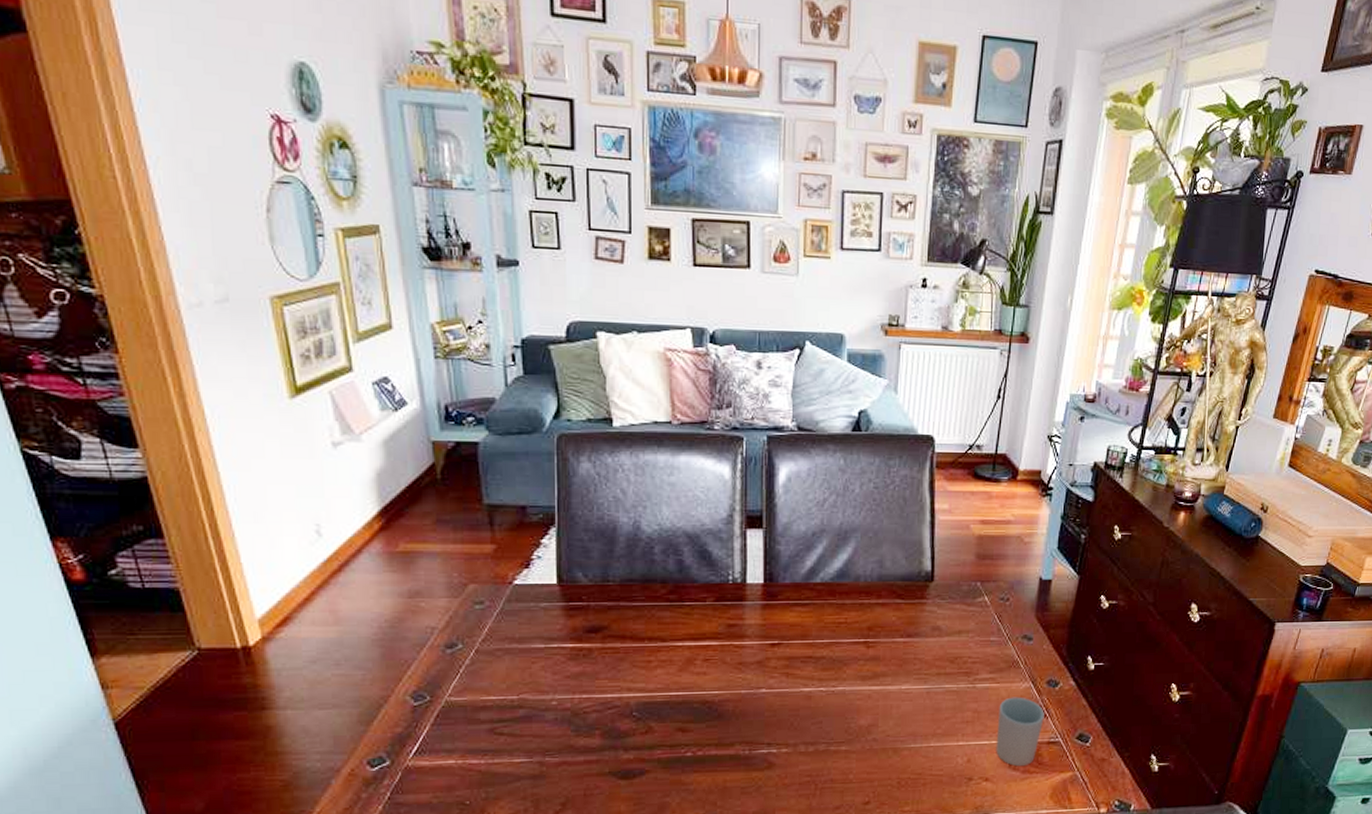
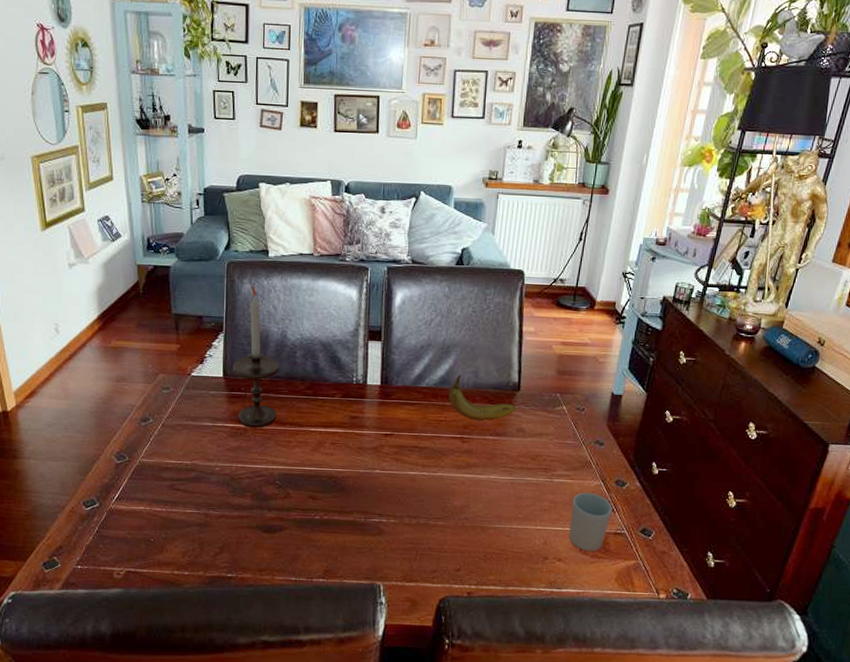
candlestick: none [569,462,632,647] -> present [232,284,280,428]
fruit: none [848,566,929,620] -> present [448,375,516,420]

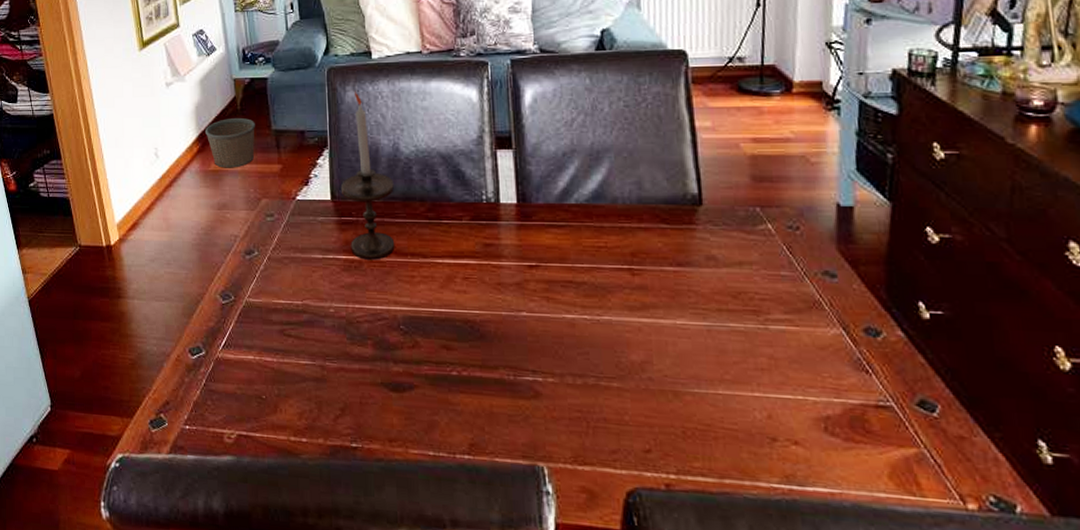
basket: none [107,301,156,346] -> present [205,118,255,168]
fruit: present [448,375,516,420] -> none [605,188,700,246]
mug: present [569,492,612,552] -> none [802,344,867,433]

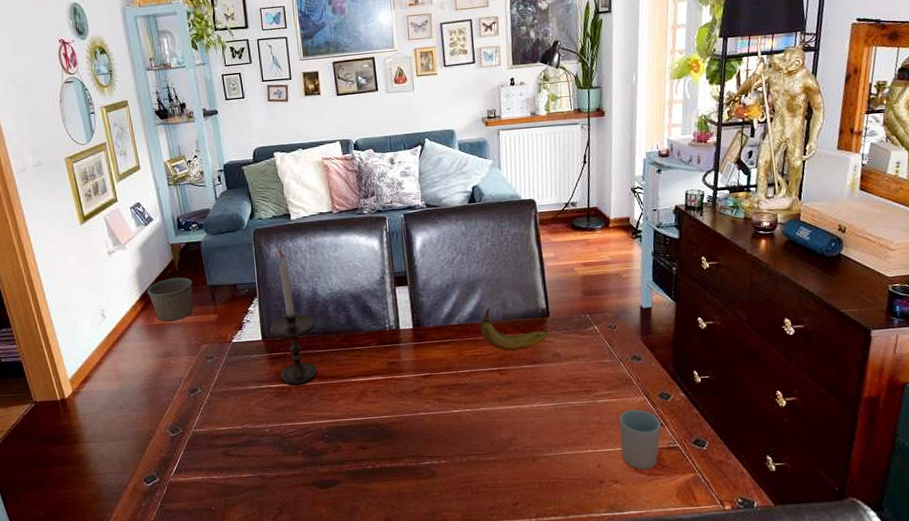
fruit: none [605,188,700,246] -> present [479,309,548,351]
mug: none [802,344,867,433] -> present [619,409,662,470]

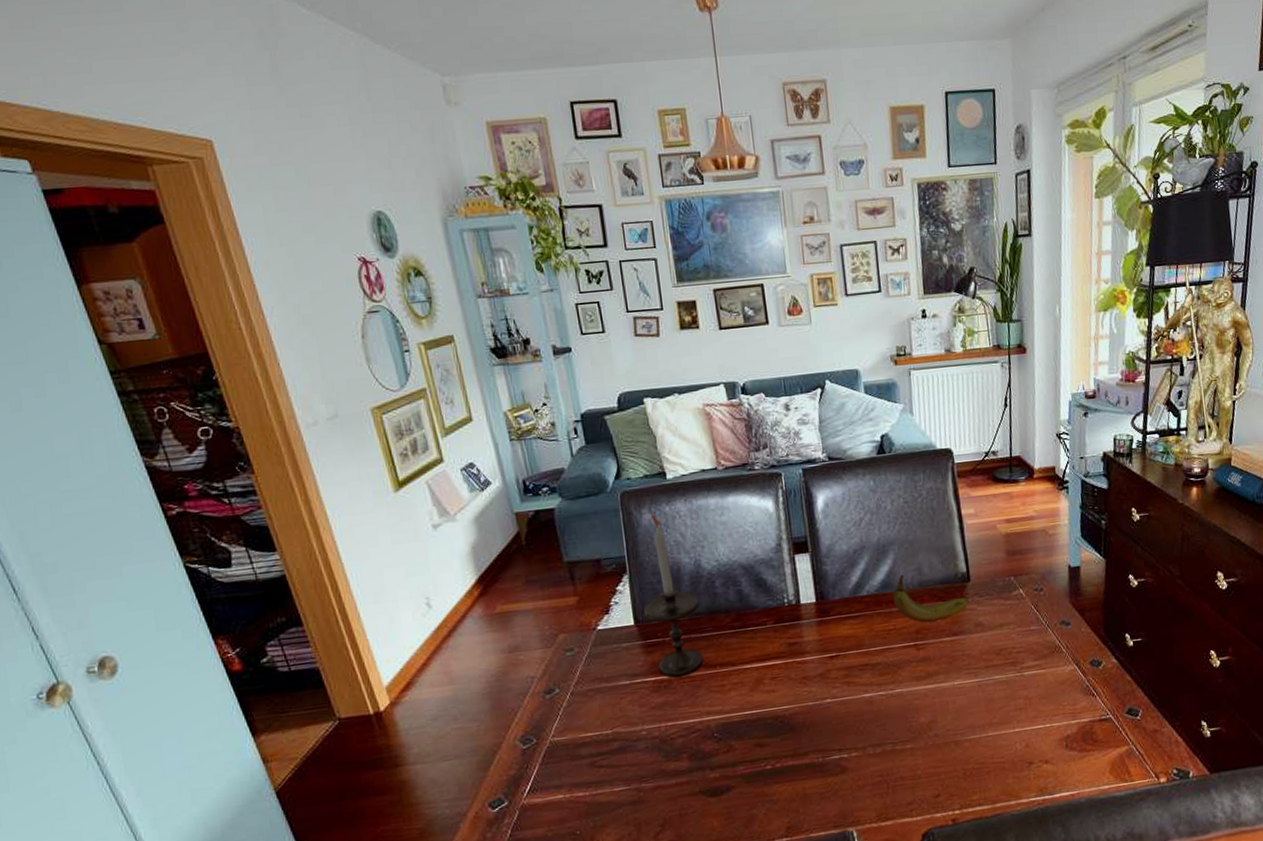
basket: present [147,277,193,322] -> none [486,553,546,609]
mug: present [619,409,662,470] -> none [1048,679,1093,747]

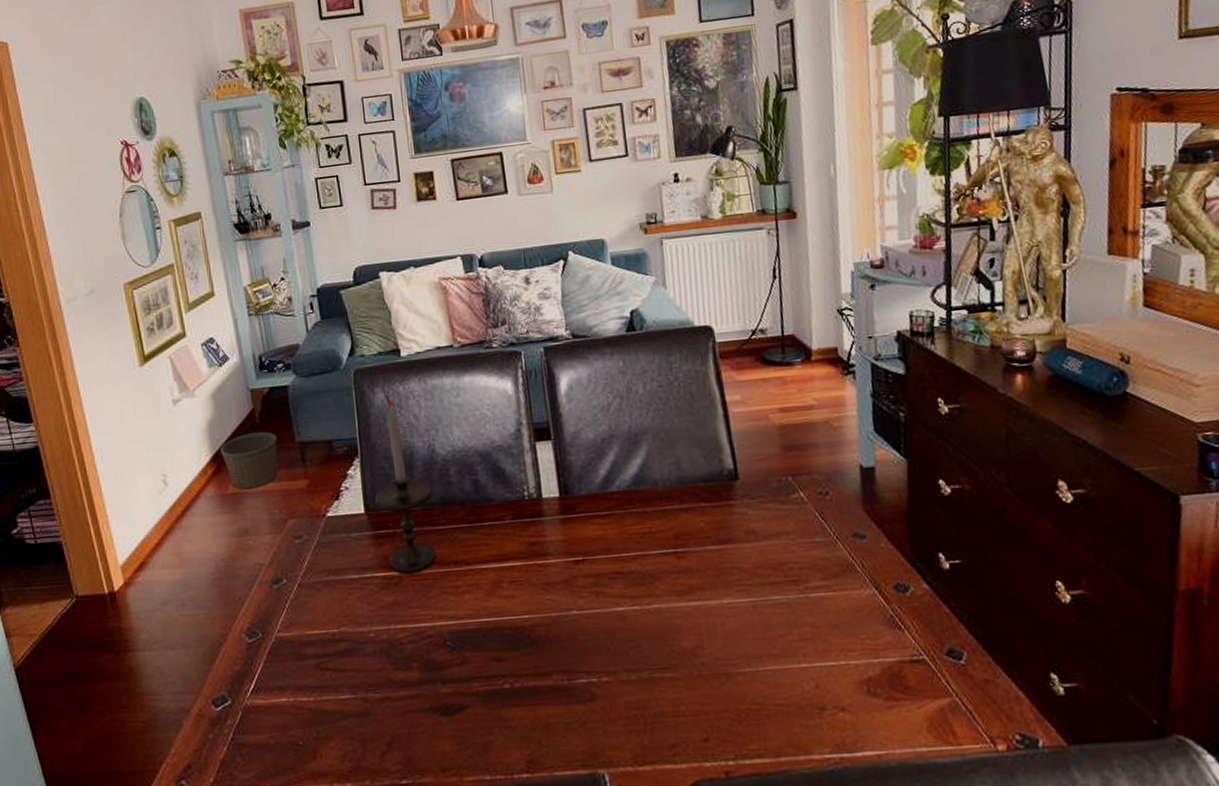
basket: none [486,553,546,609] -> present [220,432,277,490]
fruit: present [892,575,969,623] -> none [647,470,738,527]

